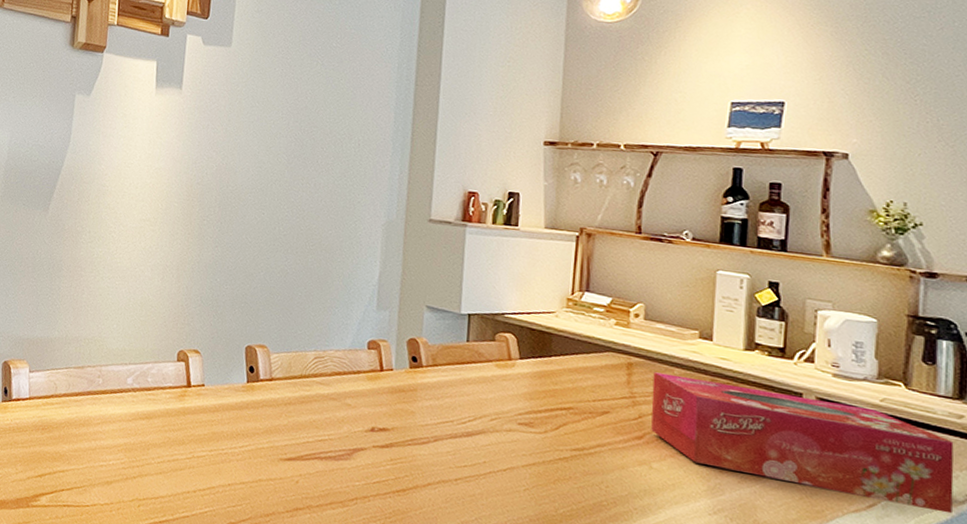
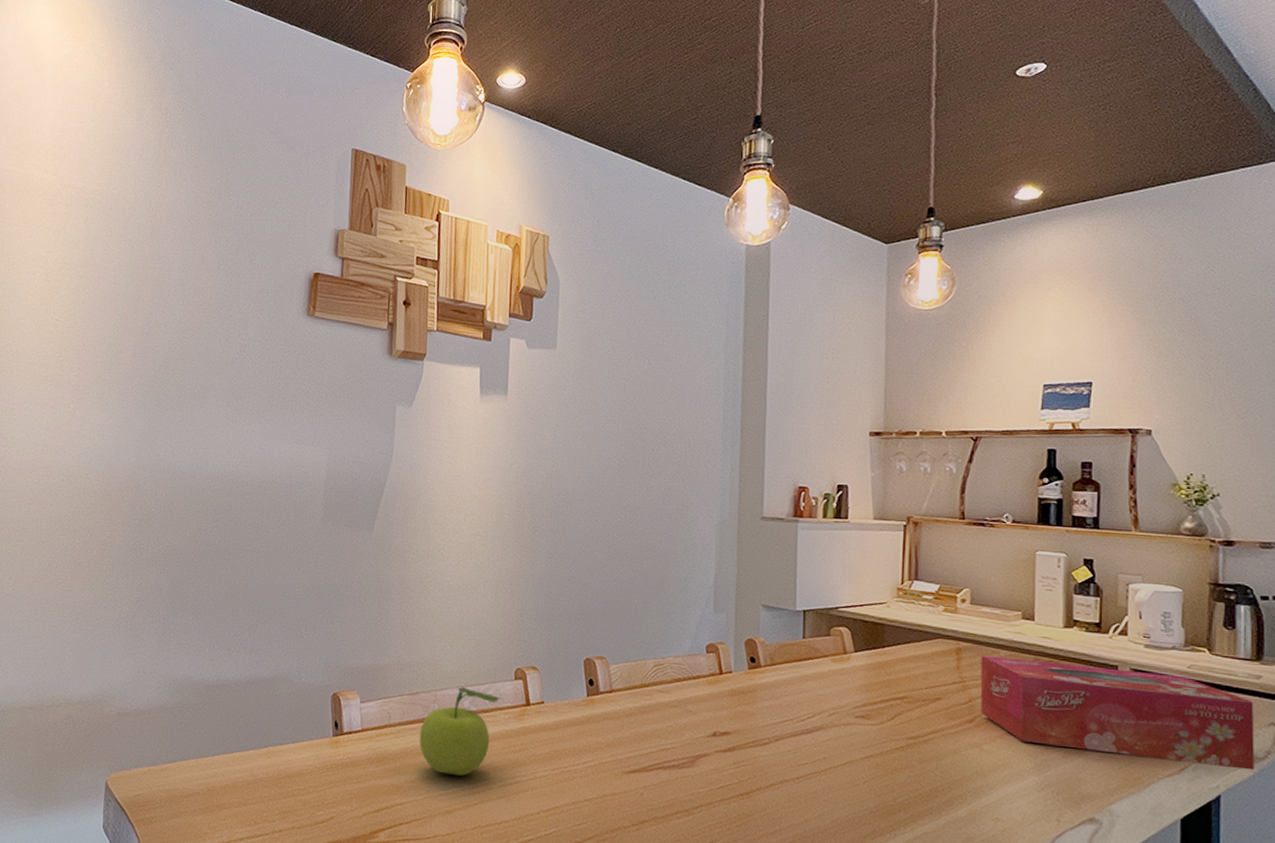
fruit: none [83,364,163,450] -> present [419,686,501,776]

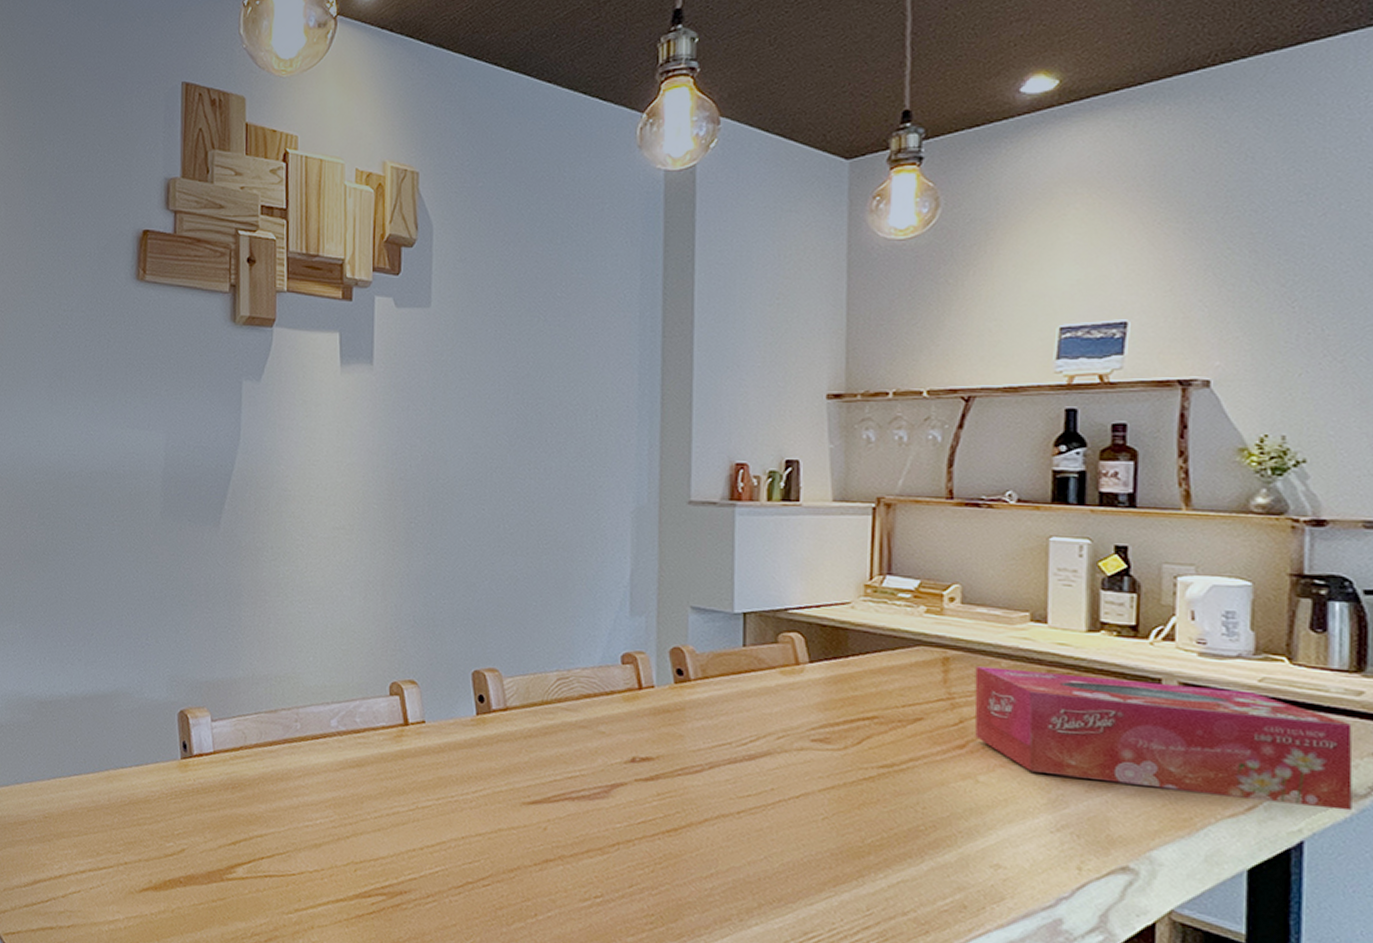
fruit: present [419,686,501,776] -> none [279,703,374,805]

